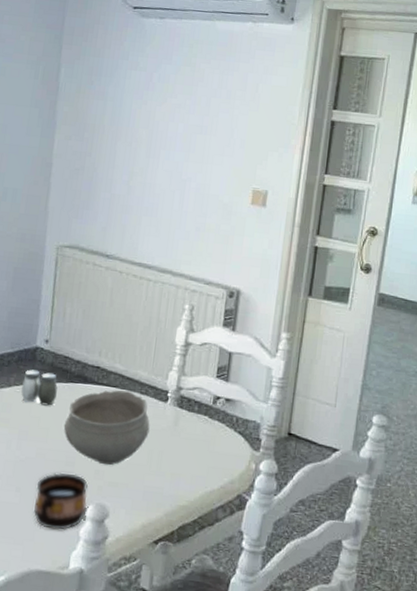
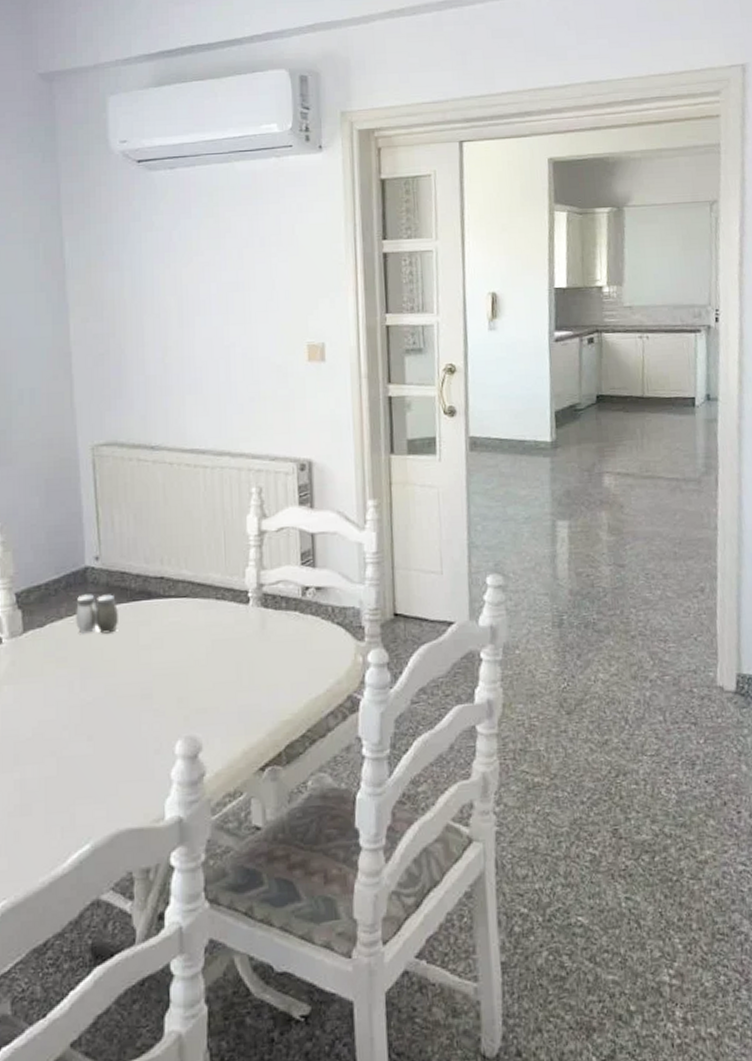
cup: present [33,472,88,531] -> none [111,707,175,777]
bowl: present [63,390,150,466] -> none [132,599,234,690]

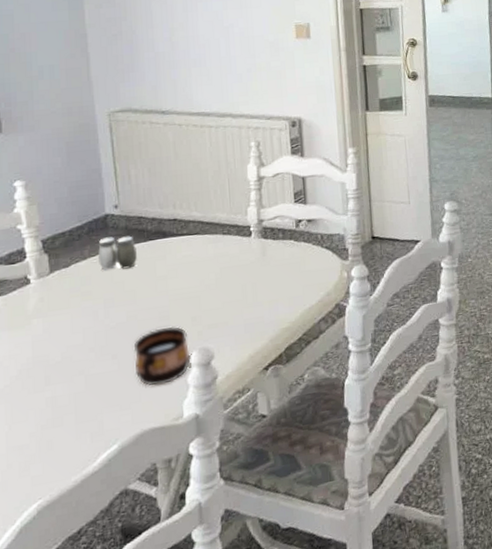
cup: none [111,707,175,777] -> present [133,326,191,386]

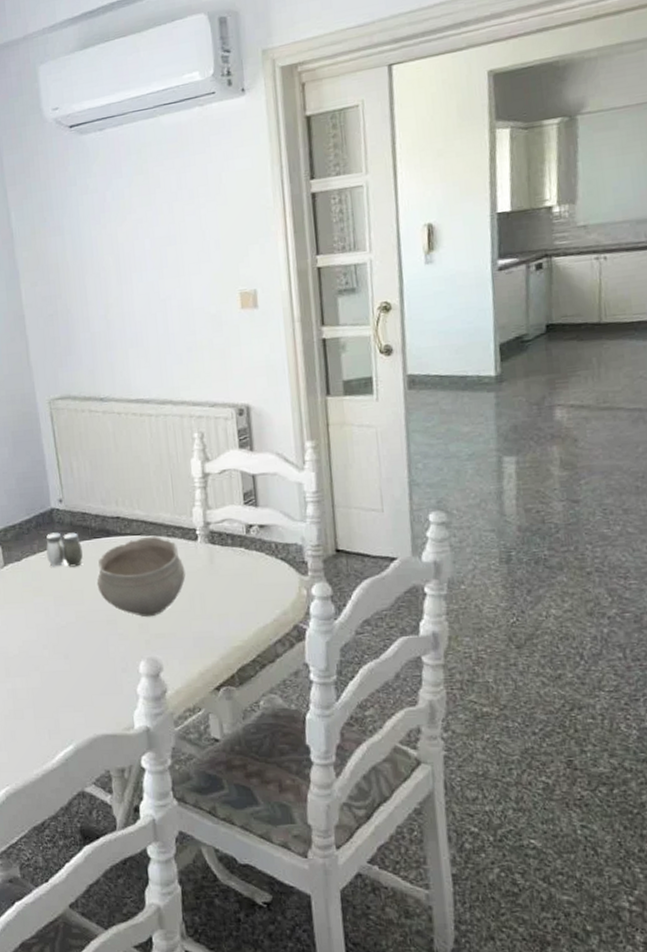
cup: present [133,326,191,386] -> none [84,631,140,691]
bowl: none [150,235,239,310] -> present [96,536,186,618]

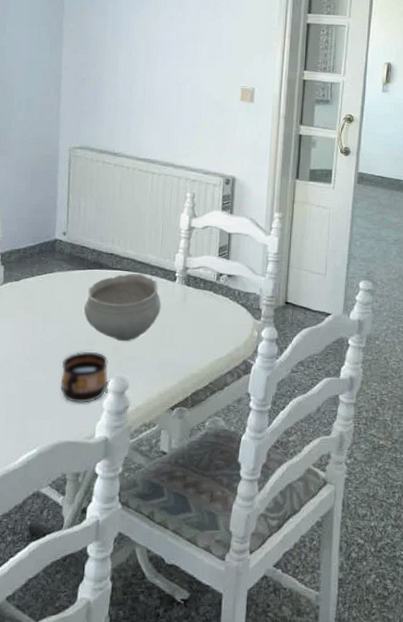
salt and pepper shaker: present [46,532,83,567] -> none [44,260,76,292]
cup: none [84,631,140,691] -> present [60,351,109,403]

